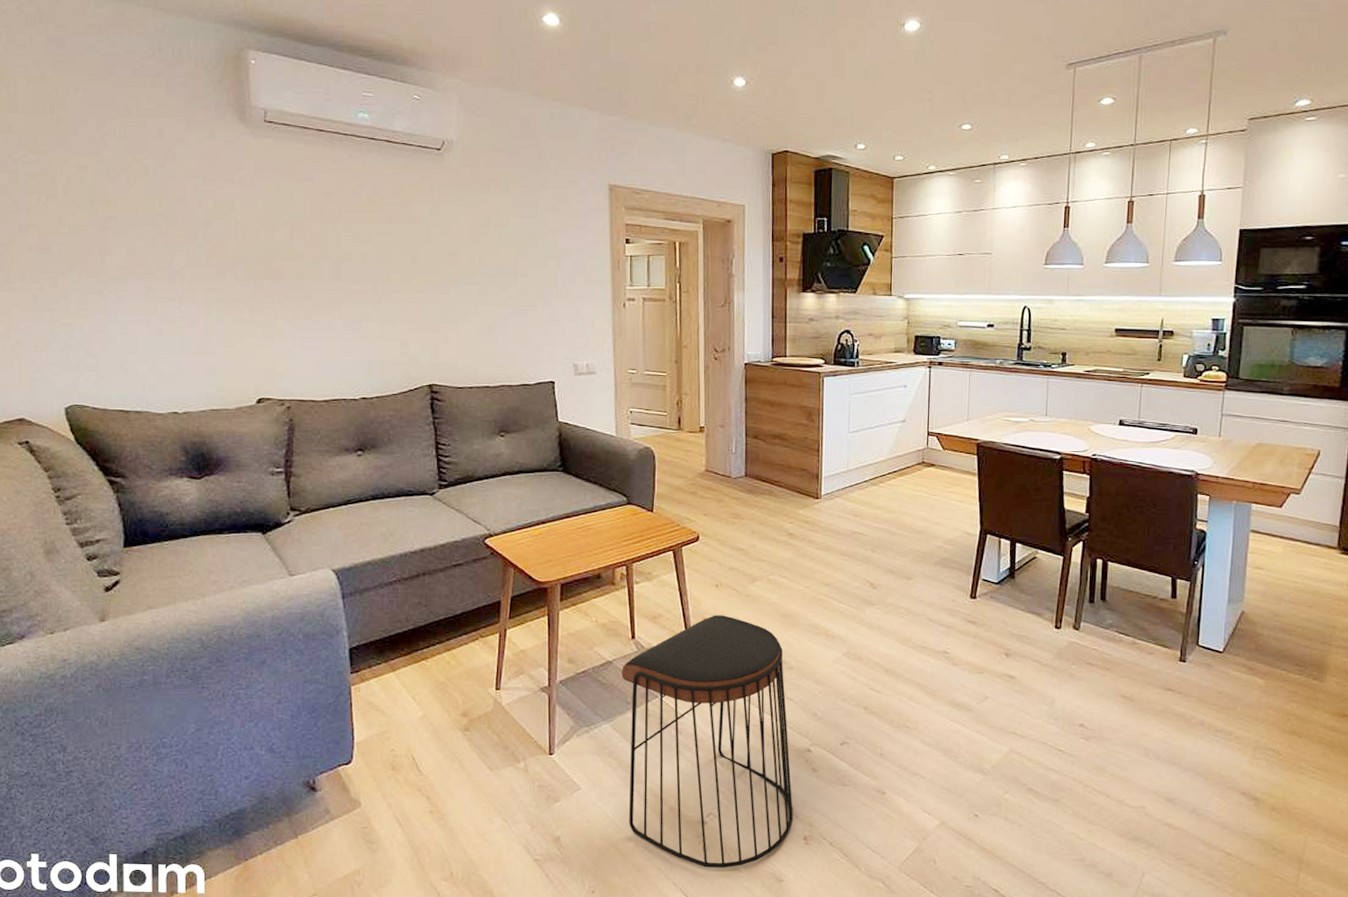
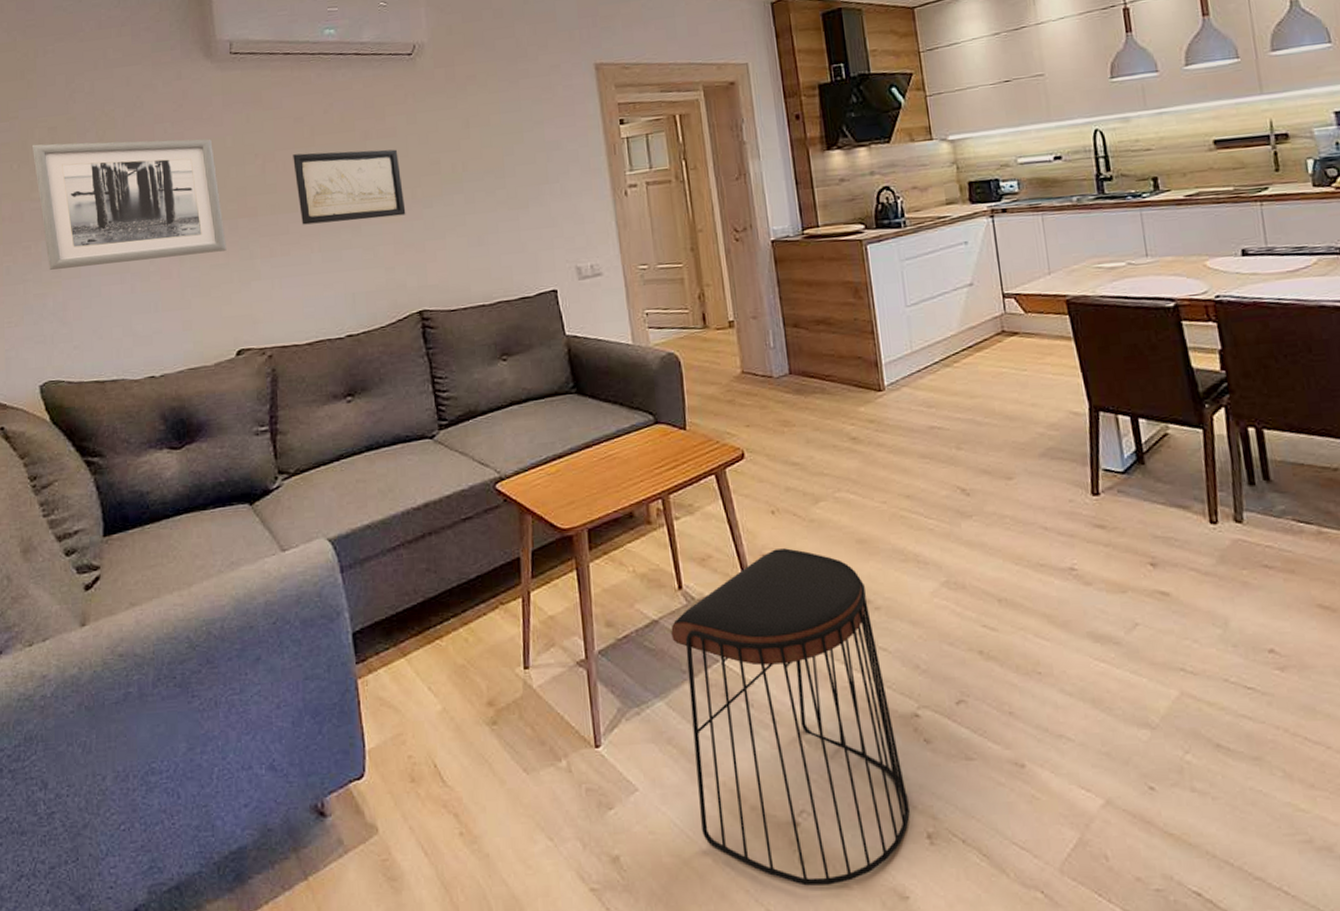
wall art: none [60,180,252,307] -> present [31,138,227,270]
wall art: none [320,227,424,297] -> present [293,149,406,225]

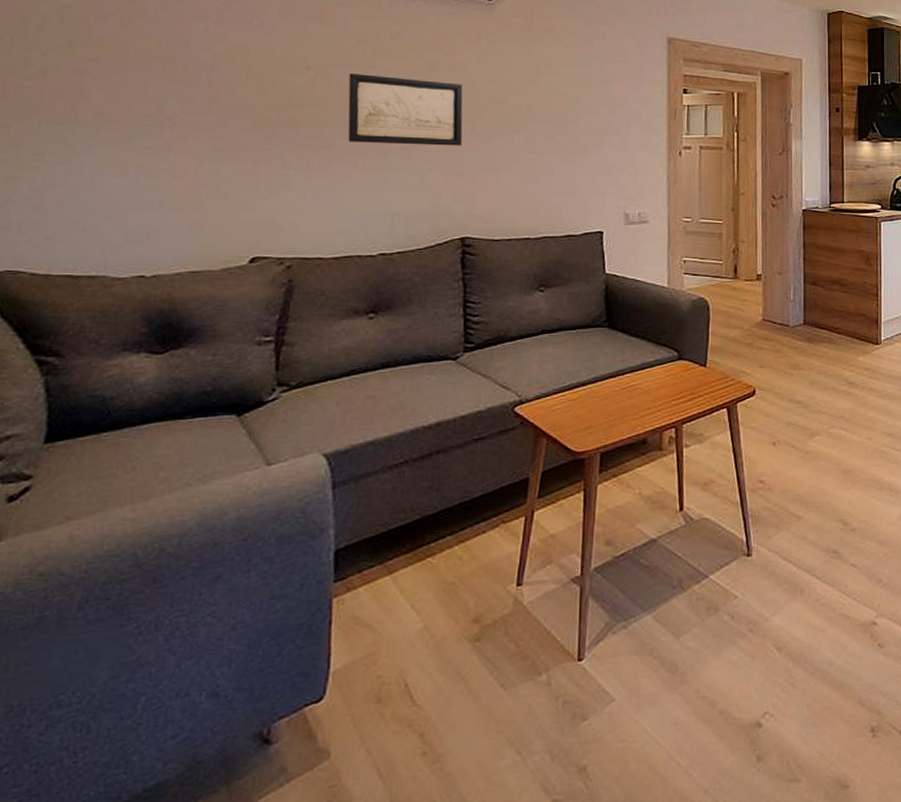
wall art: present [31,138,227,270] -> none [30,19,260,157]
stool: present [671,548,910,886] -> none [667,476,859,782]

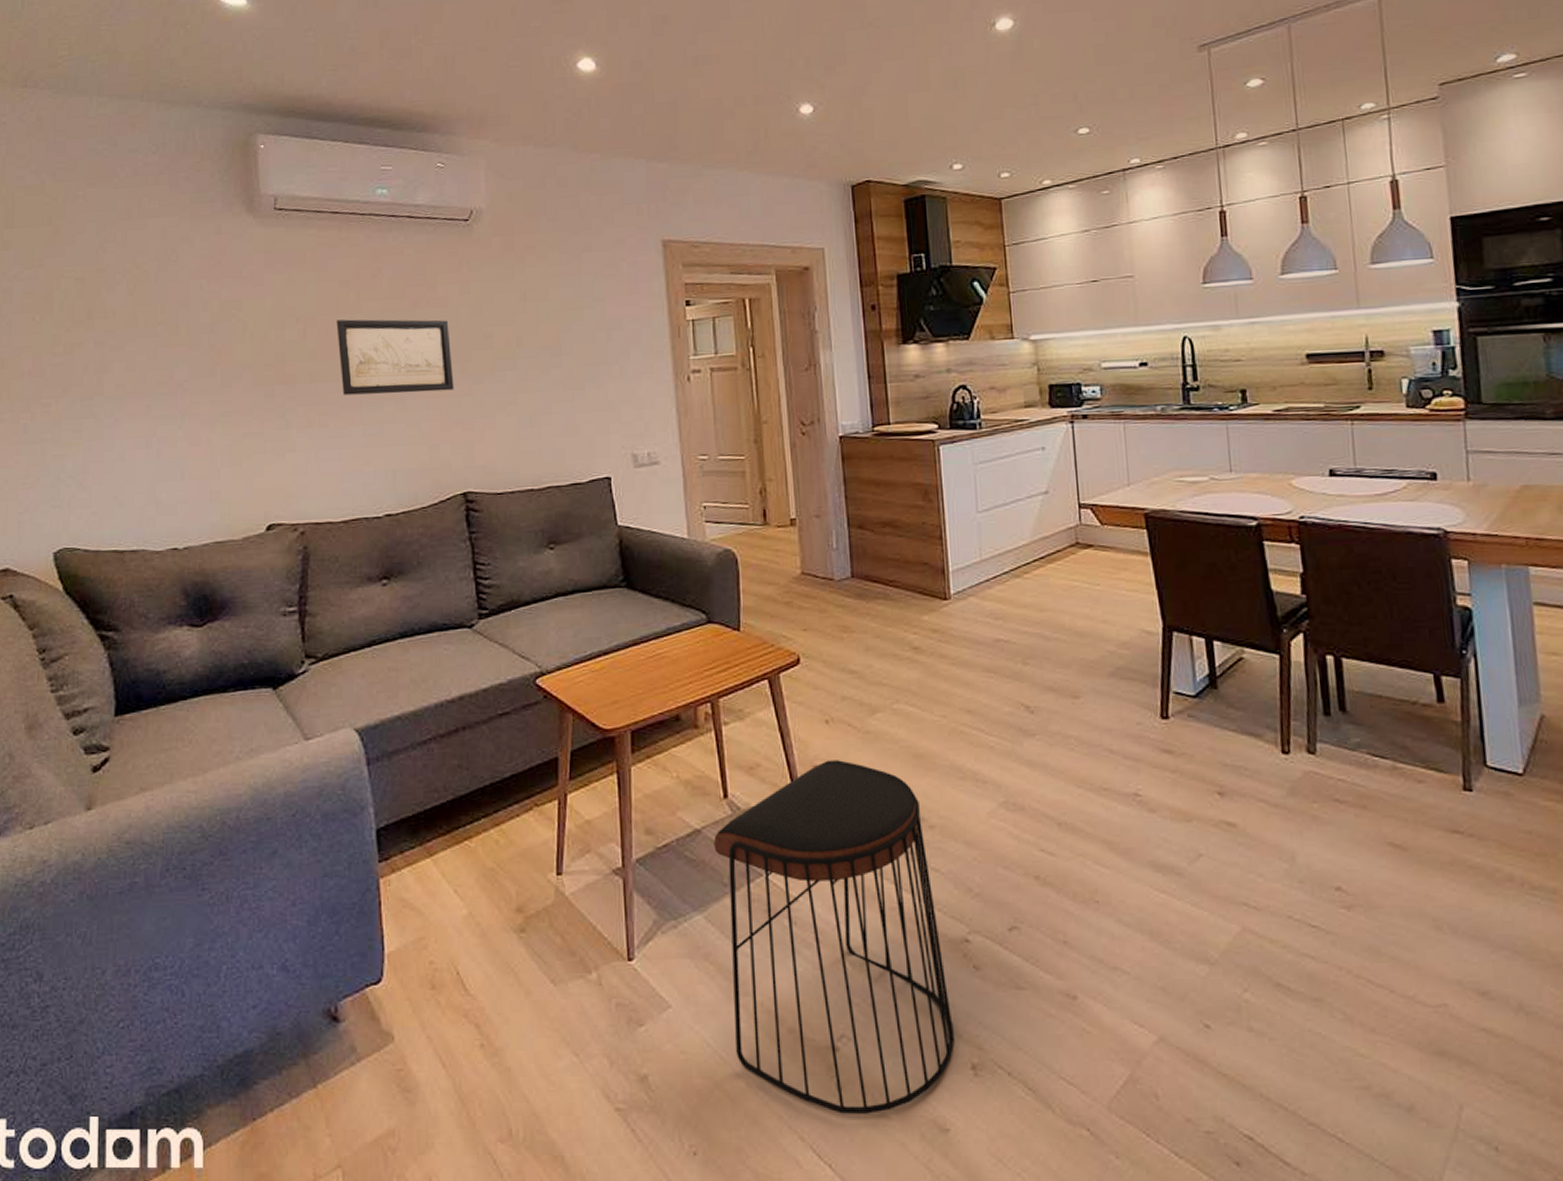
stool: none [667,476,859,782] -> present [714,760,955,1114]

